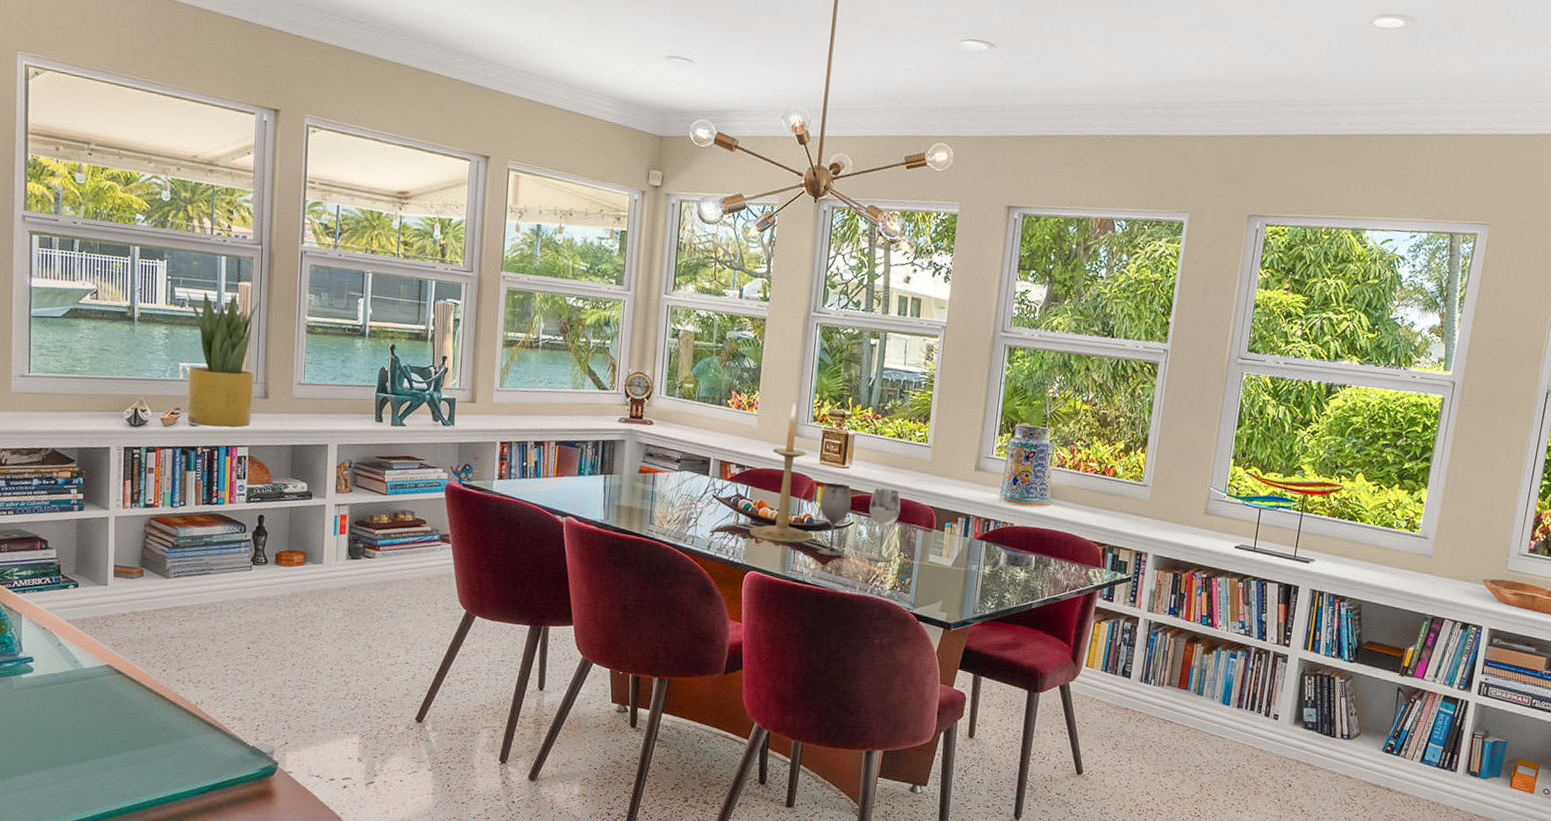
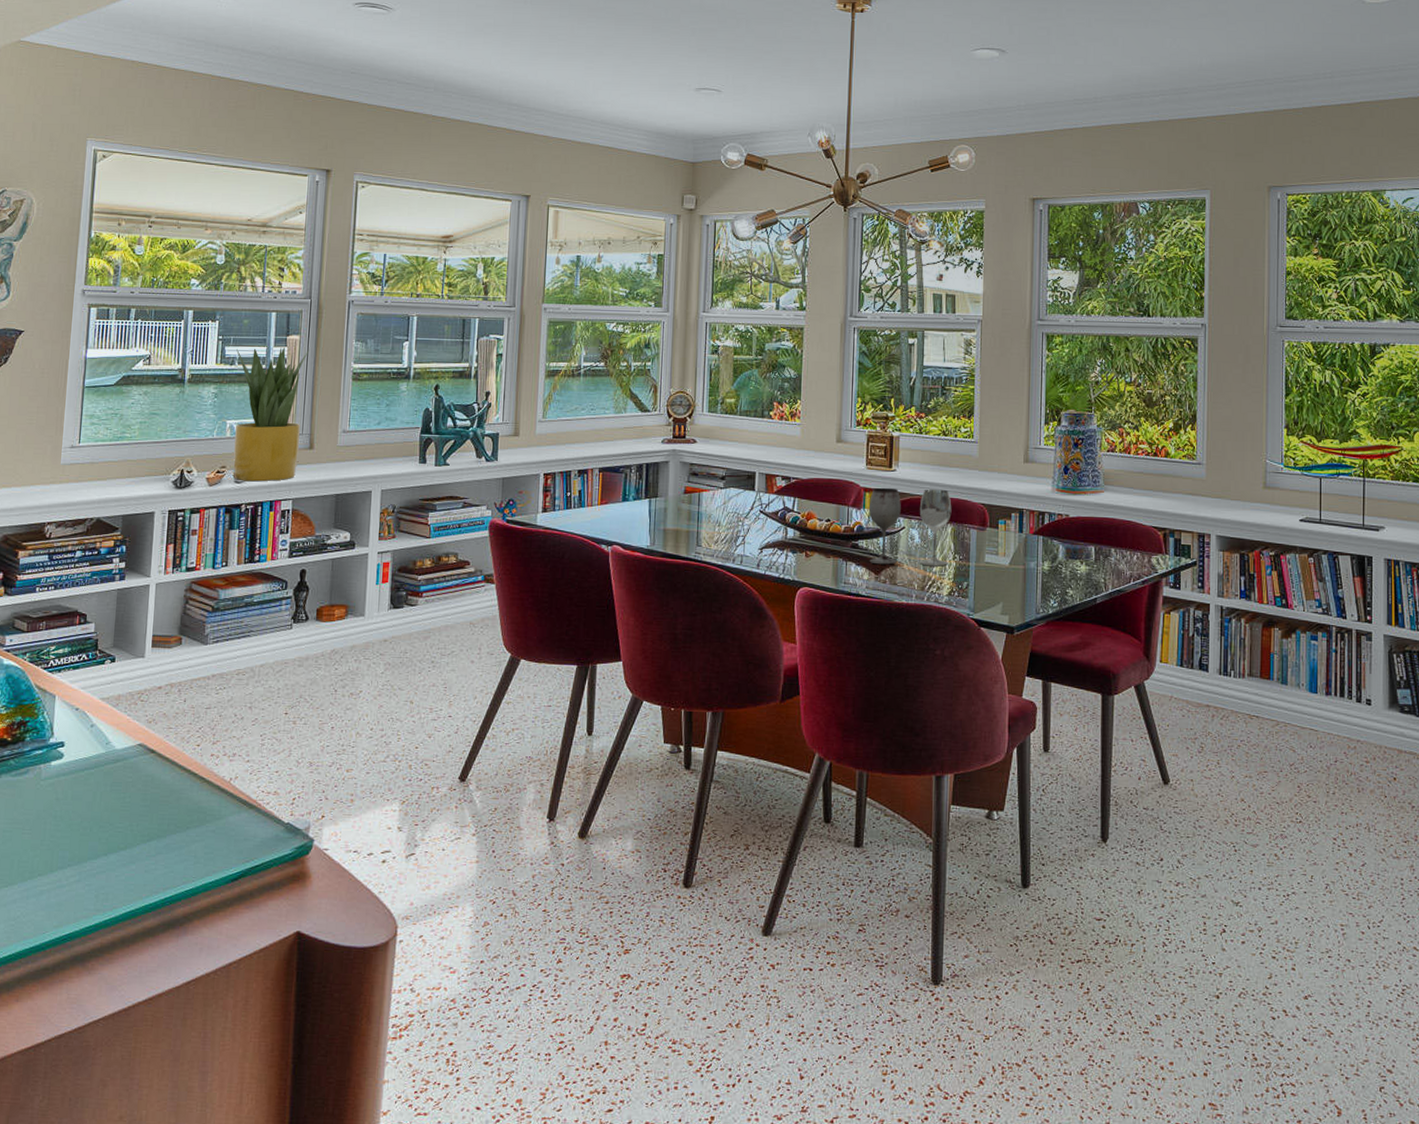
candlestick: present [749,403,814,544] -> none [798,409,865,555]

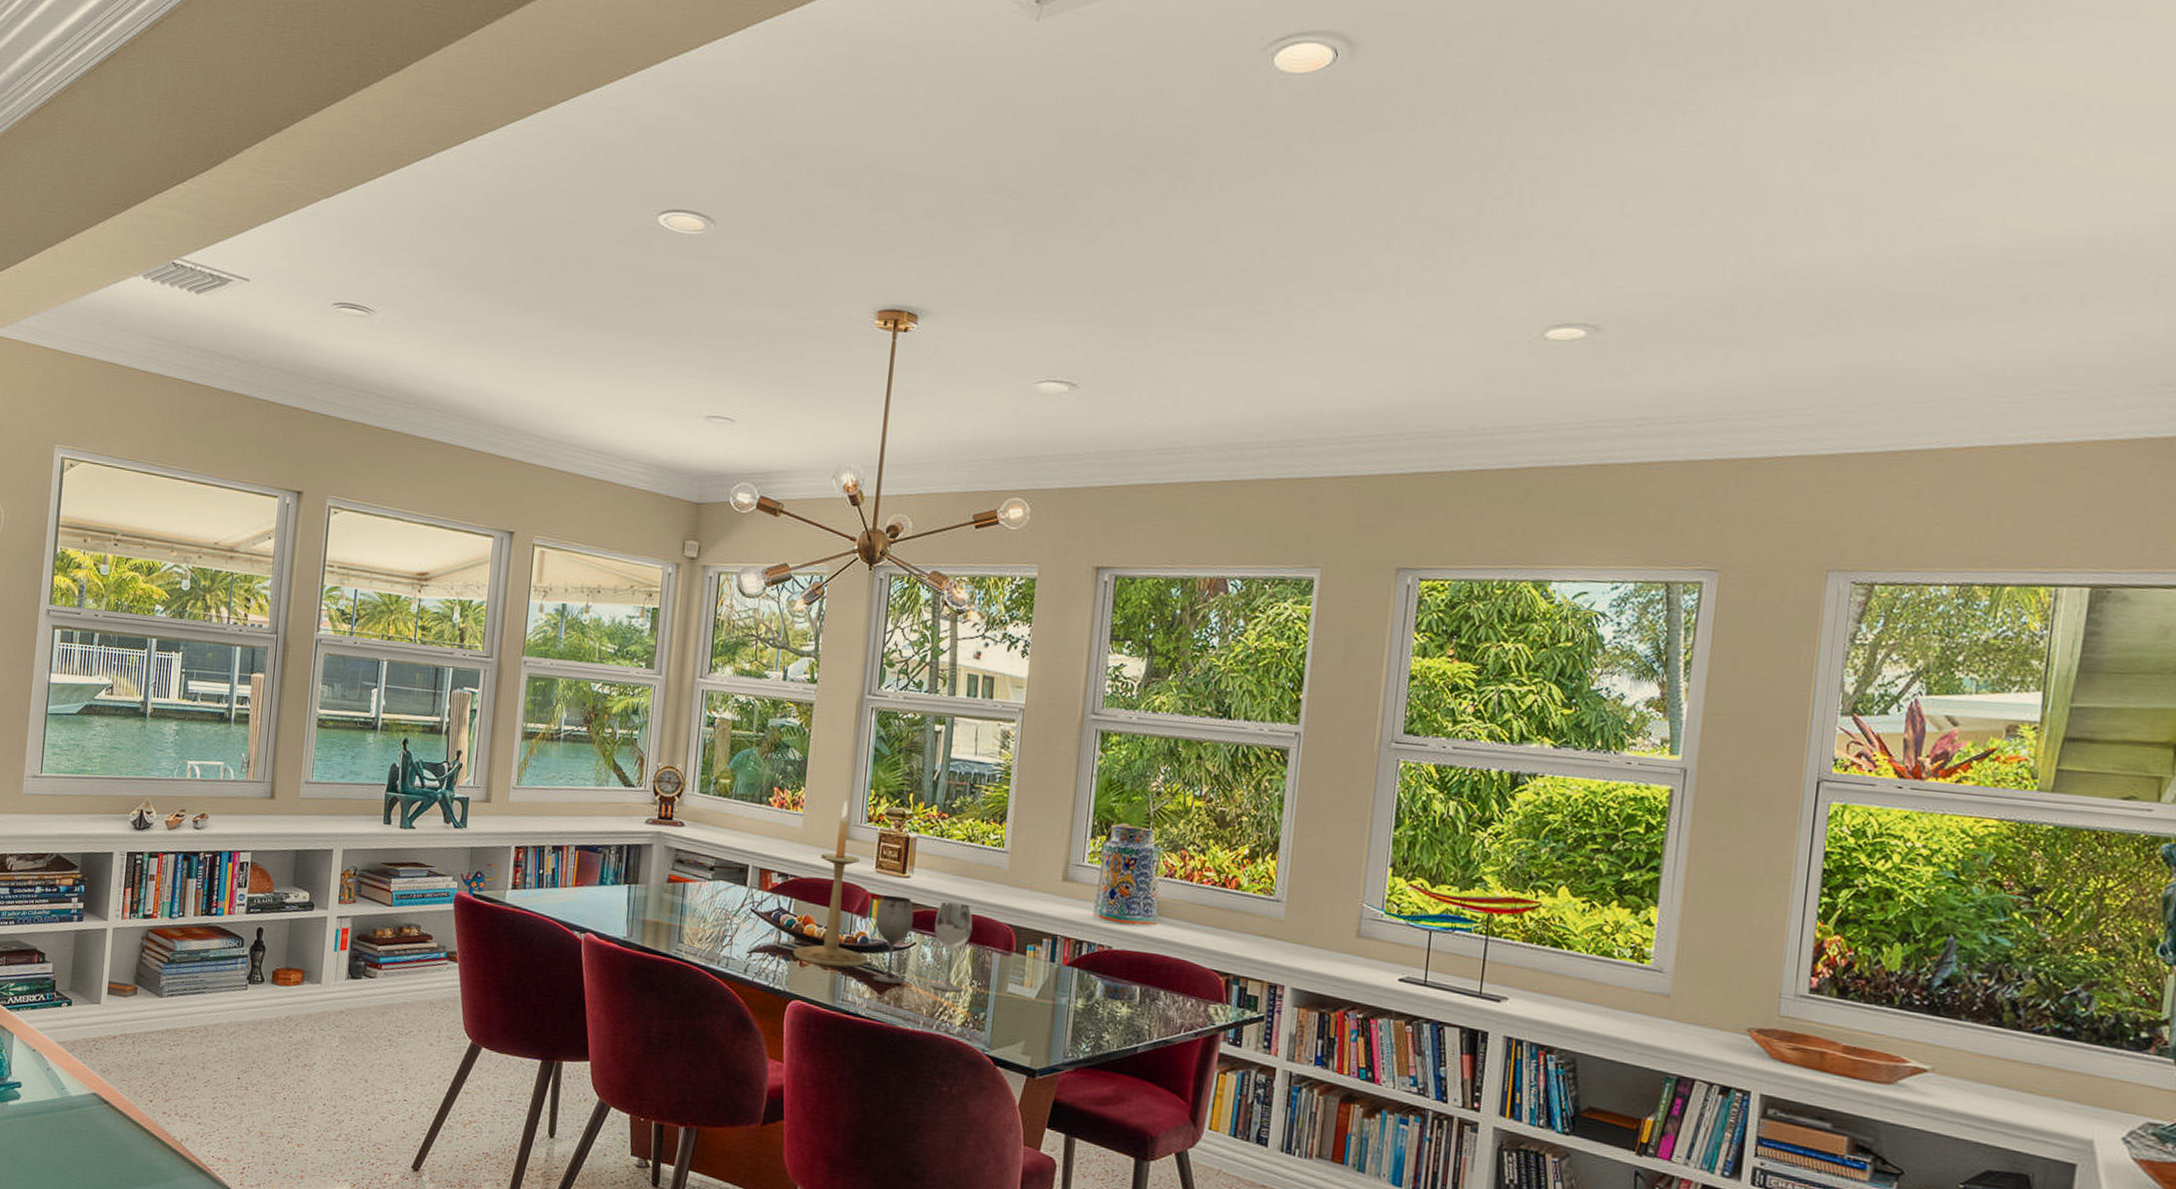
planter: present [233,343,310,482] -> none [193,682,274,830]
candlestick: none [798,409,865,555] -> present [792,800,868,968]

